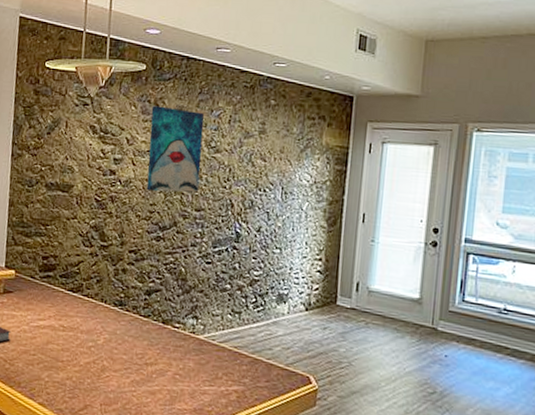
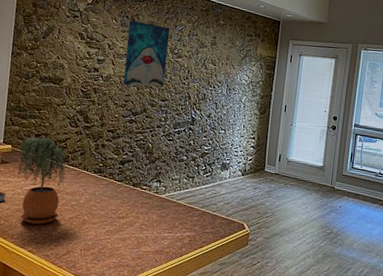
potted plant: none [22,259,80,371] -> present [17,137,66,225]

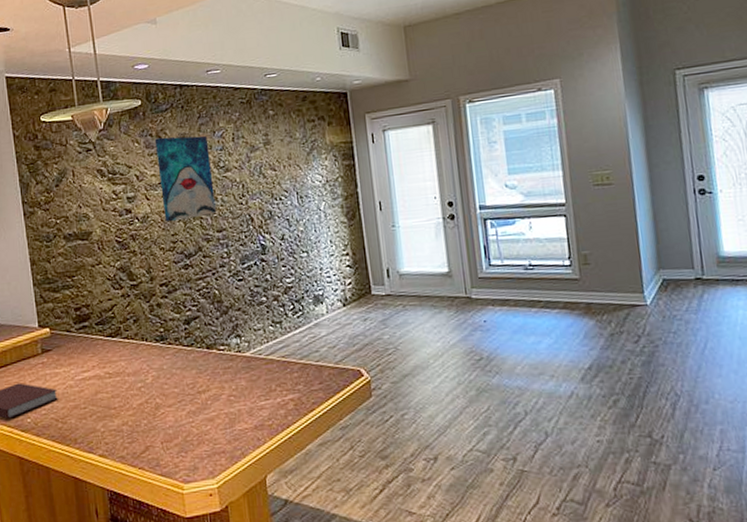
potted plant: present [17,137,66,225] -> none [60,309,124,422]

